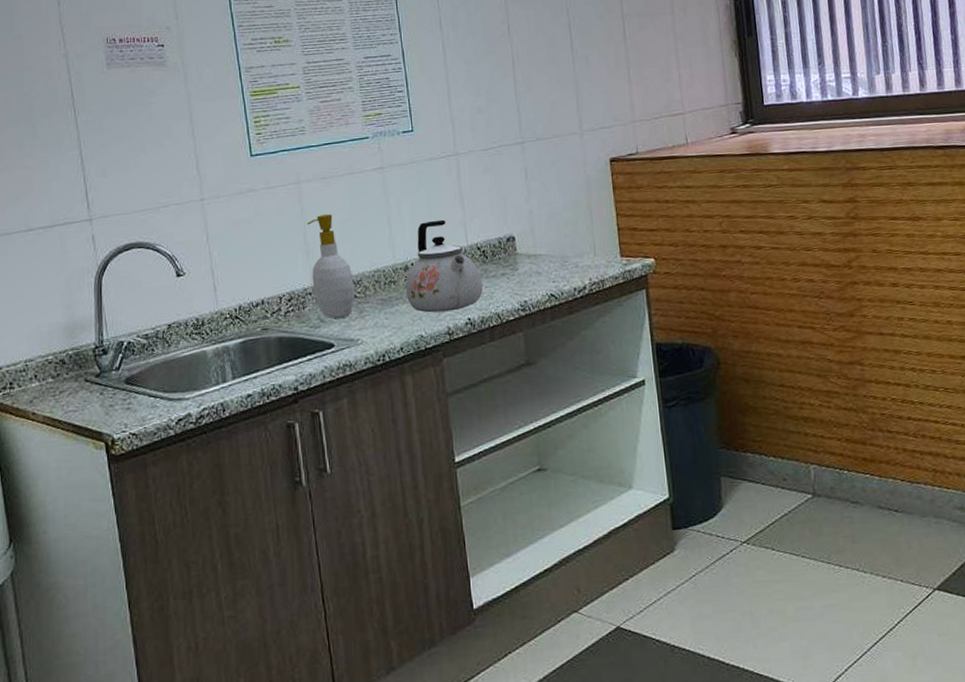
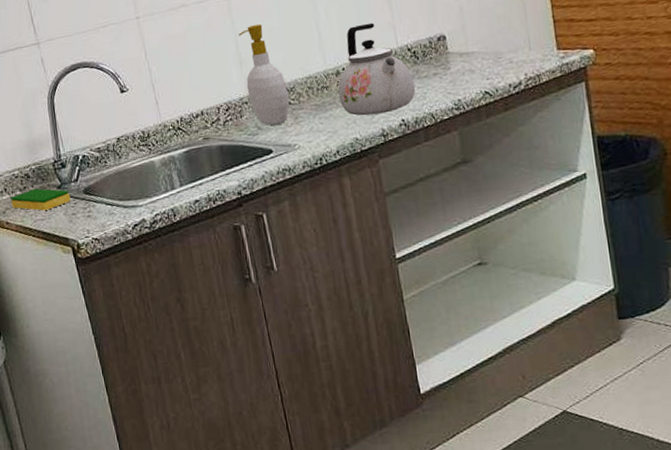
dish sponge: none [40,376,110,401] -> present [10,188,71,211]

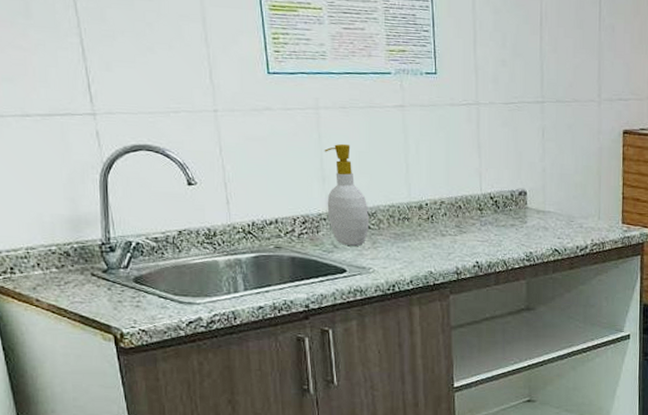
dish sponge: present [10,188,71,211] -> none [43,269,118,293]
kettle: present [338,22,416,116] -> none [419,165,493,253]

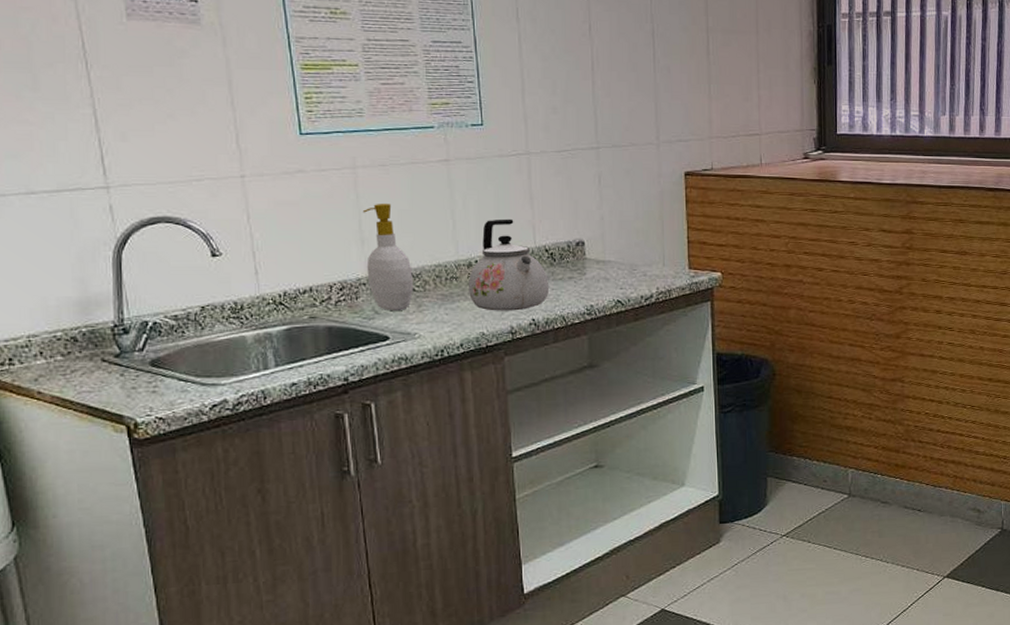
kettle: none [419,165,493,253] -> present [469,219,550,311]

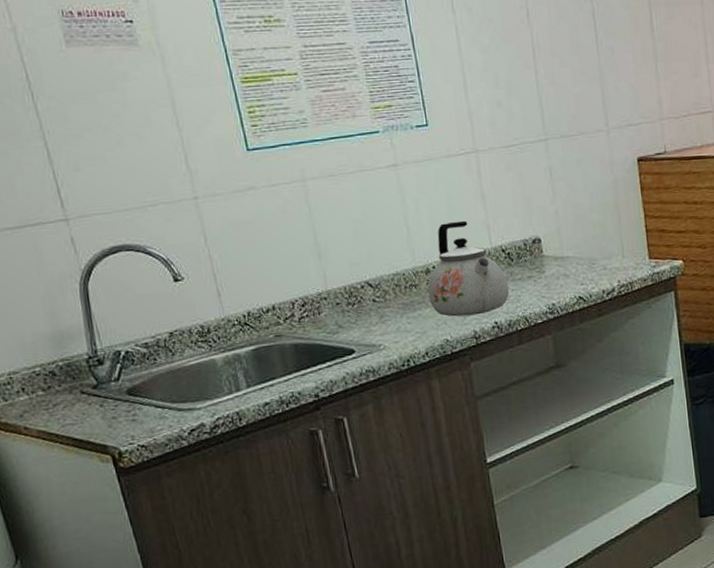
soap bottle: present [362,203,413,312] -> none [316,214,374,324]

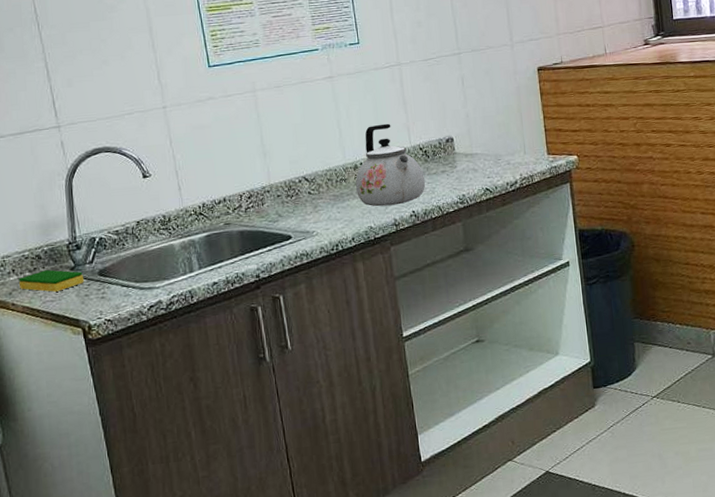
dish sponge: none [30,388,111,414] -> present [18,270,85,292]

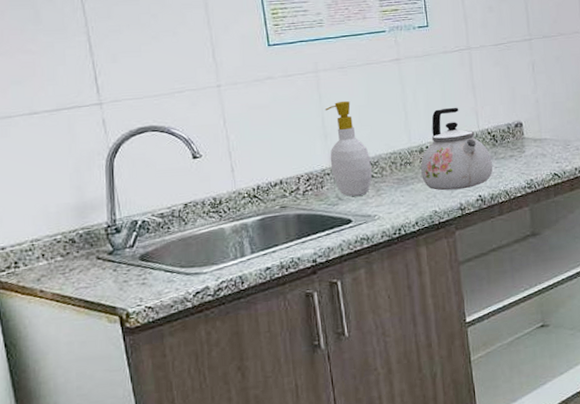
dish sponge: present [18,270,85,292] -> none [48,254,124,278]
soap bottle: none [263,119,309,213] -> present [325,100,372,197]

